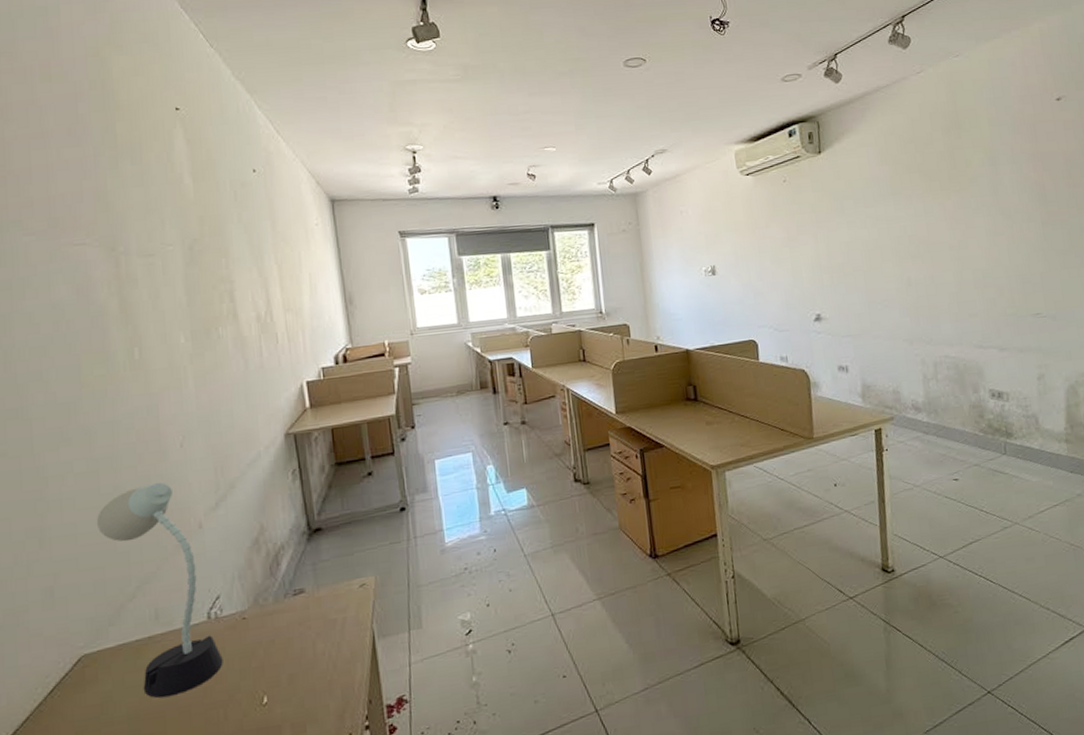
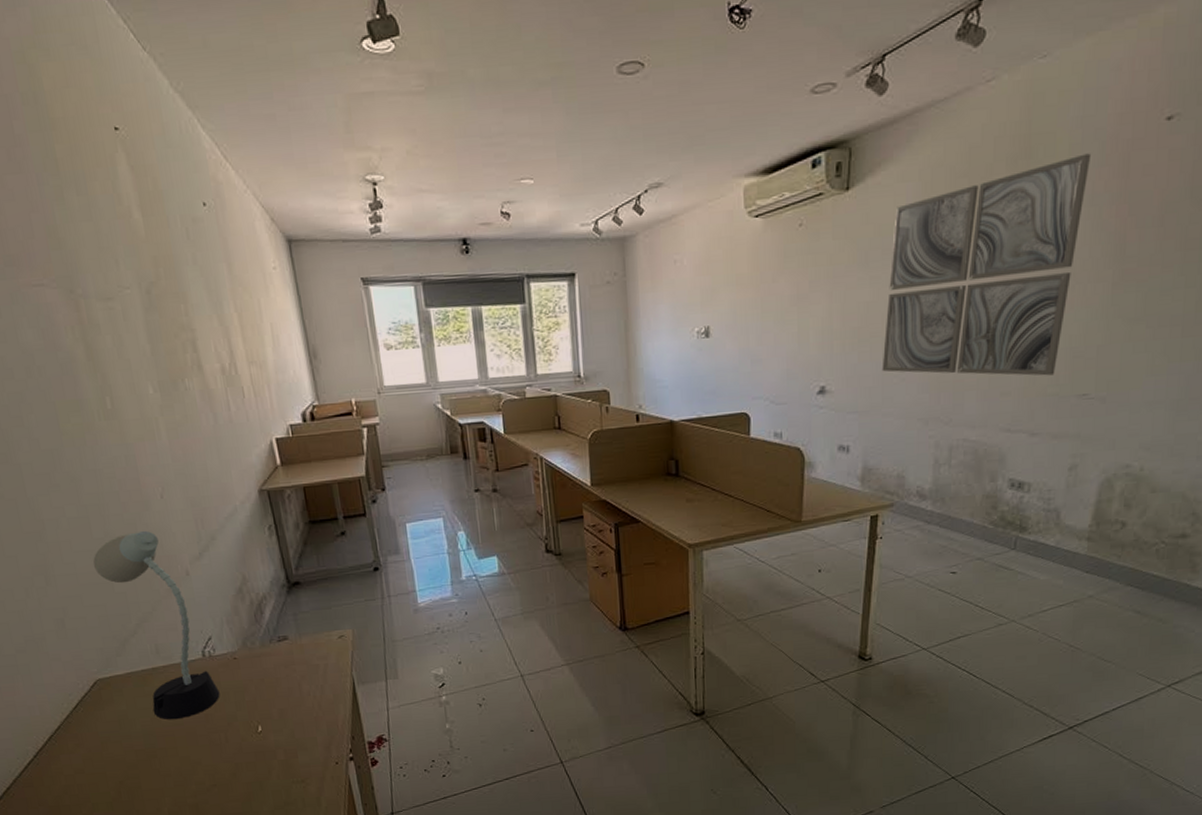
wall art: none [860,125,1011,300] -> present [882,153,1092,376]

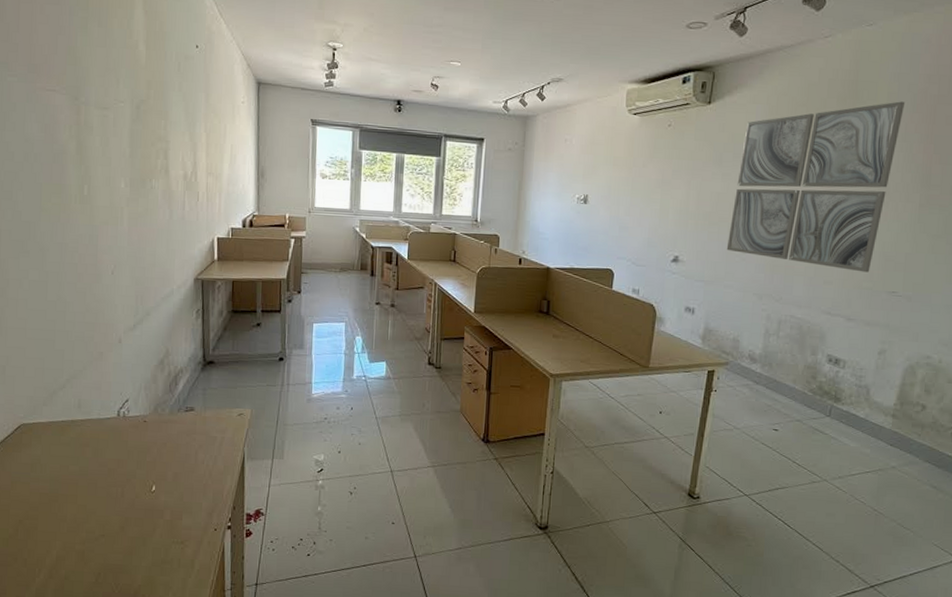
desk lamp: present [93,531,220,720] -> none [41,299,125,470]

